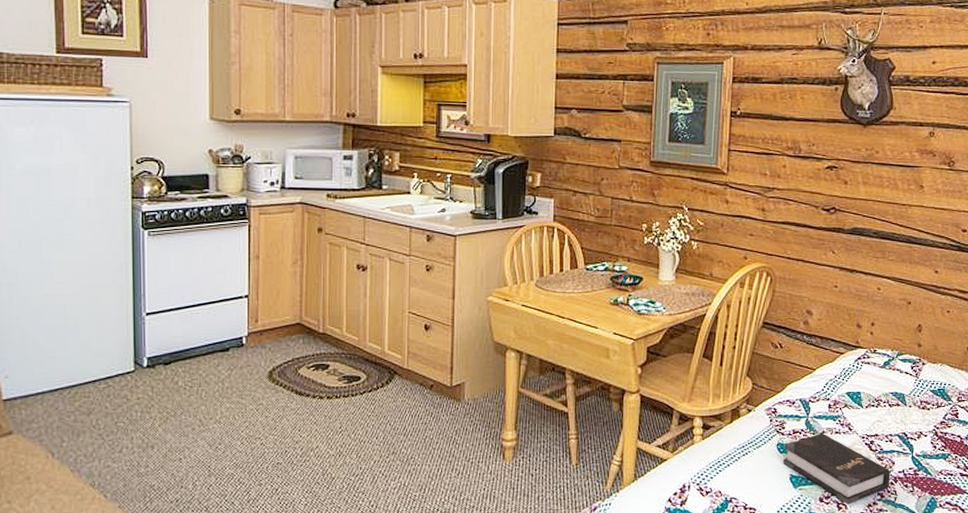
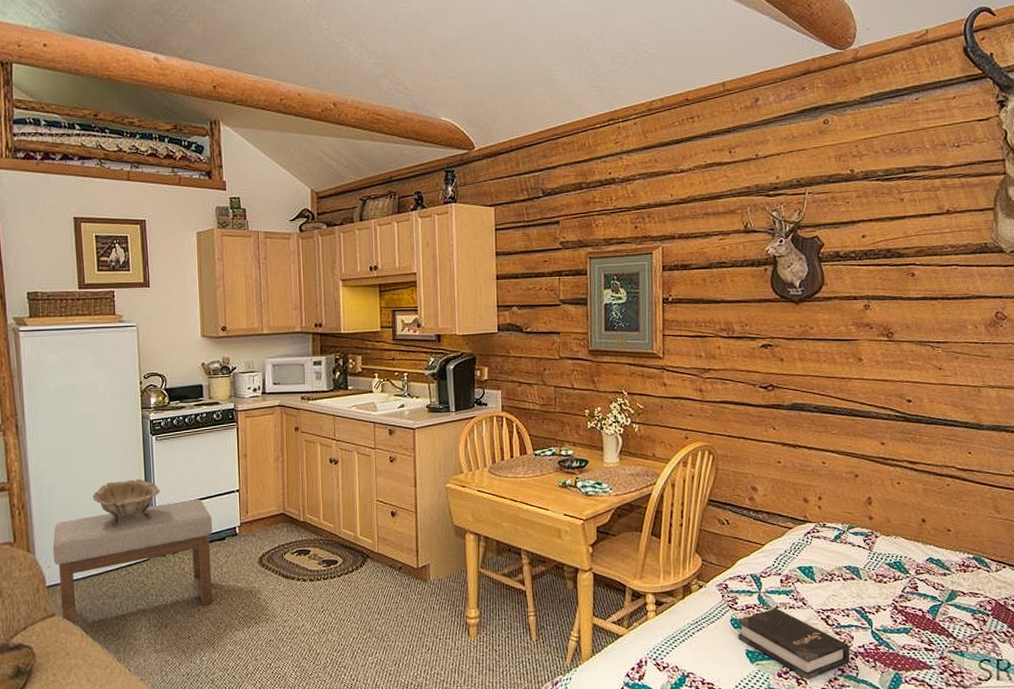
ottoman: none [12,304,214,447] -> present [52,498,213,627]
decorative bowl: none [65,278,152,333] -> present [92,478,160,527]

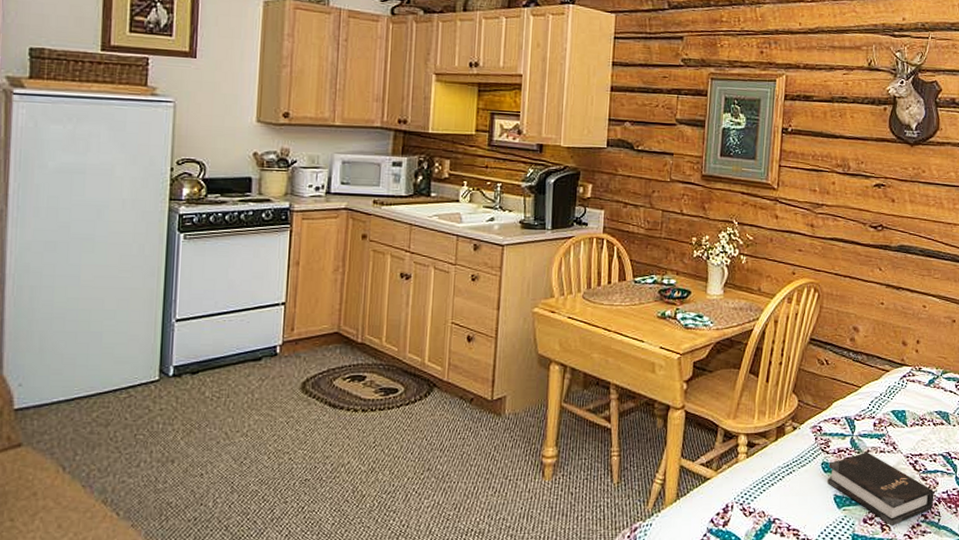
ottoman: present [52,498,213,627] -> none [27,310,247,461]
decorative bowl: present [92,478,160,527] -> none [90,283,183,340]

